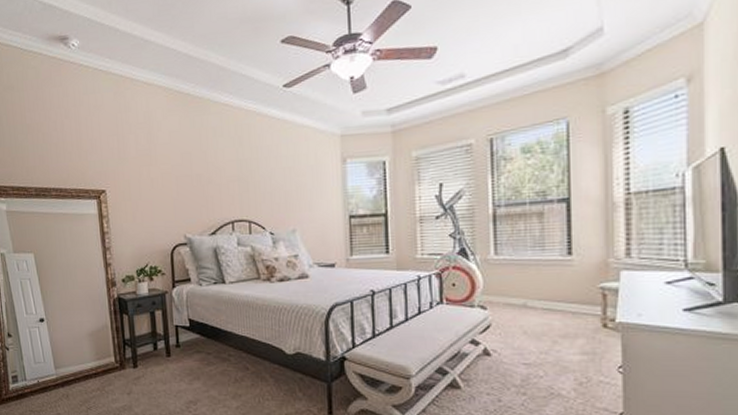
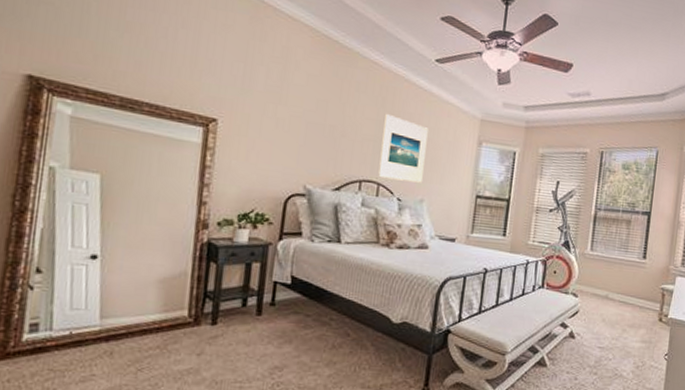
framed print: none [243,151,291,216] -> present [378,113,428,183]

